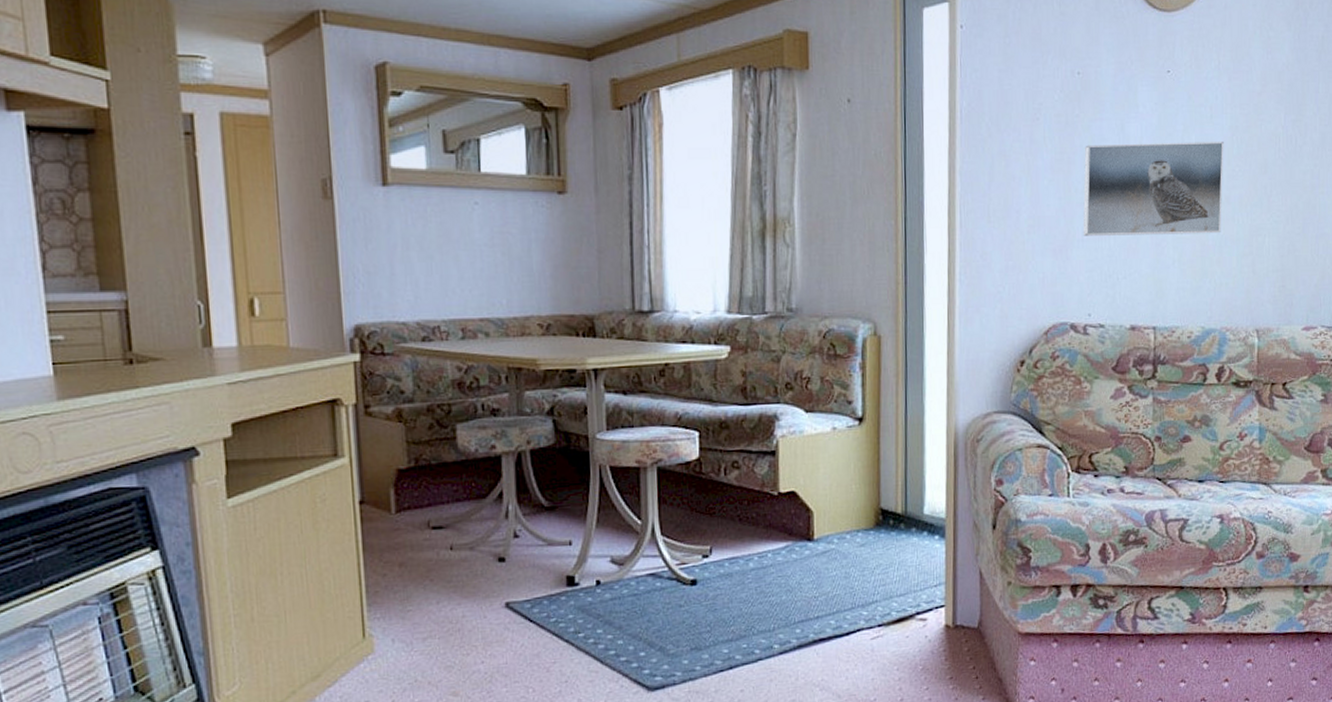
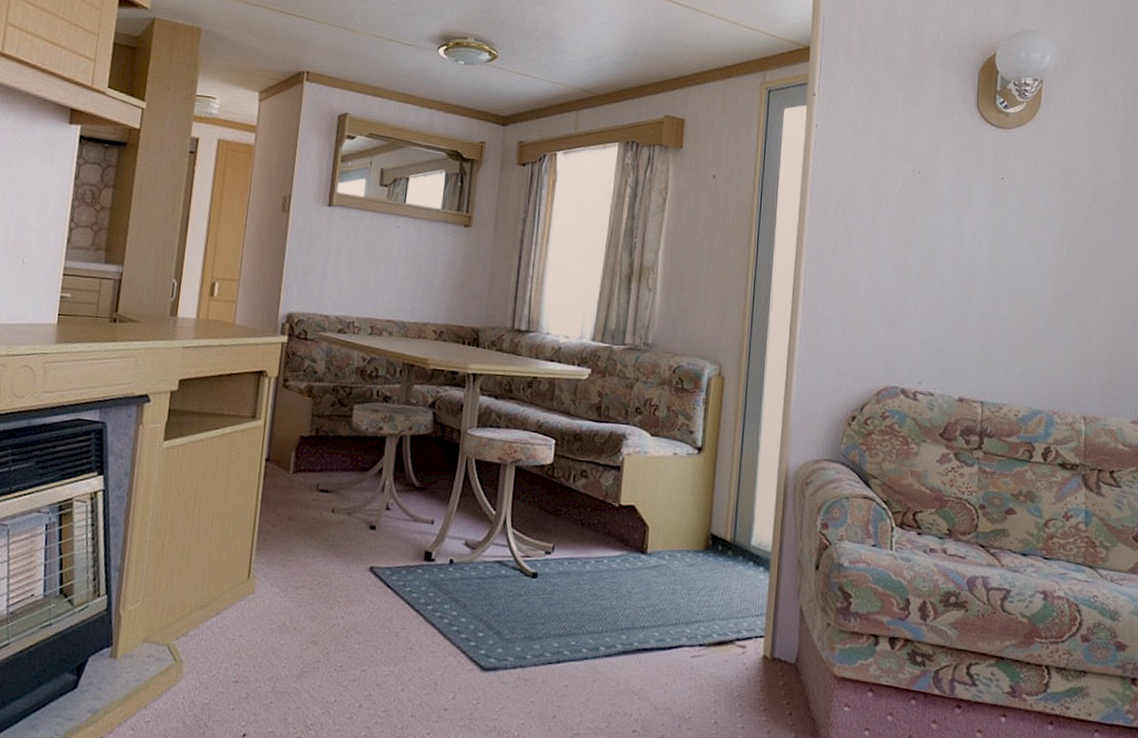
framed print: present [1083,142,1224,236] -> none [916,233,1054,324]

